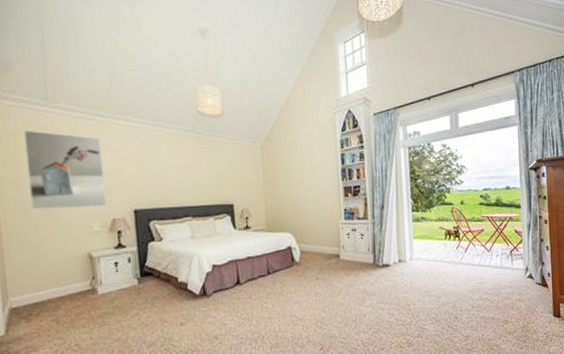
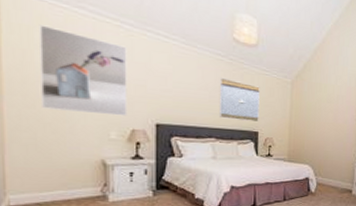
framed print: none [189,154,233,195] -> present [218,78,260,122]

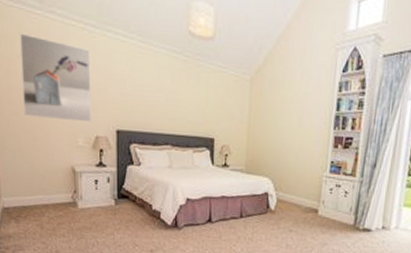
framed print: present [218,78,260,122] -> none [174,78,216,127]

